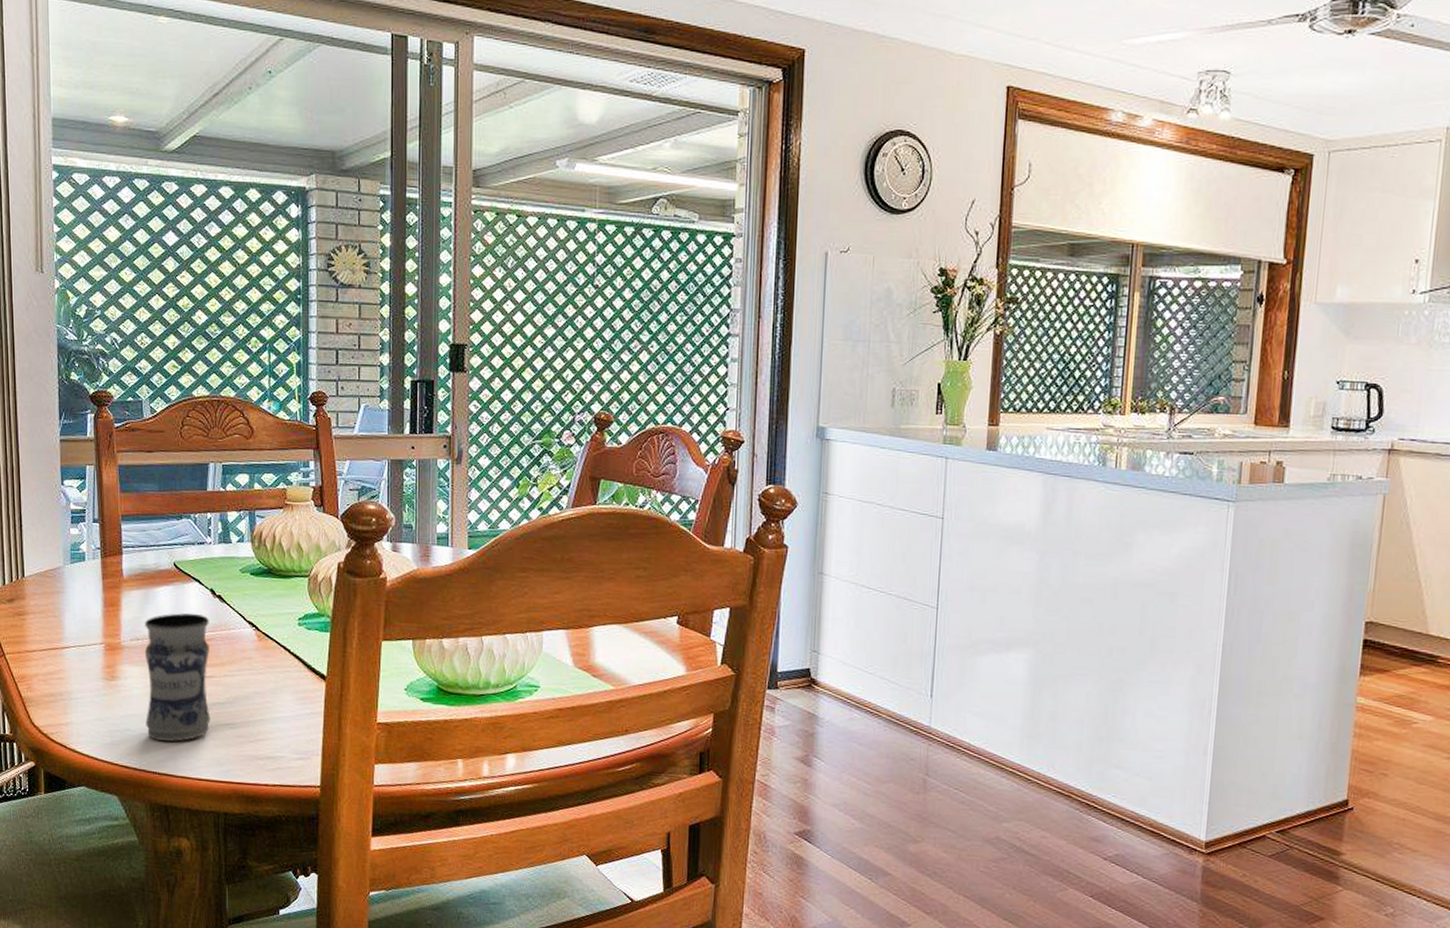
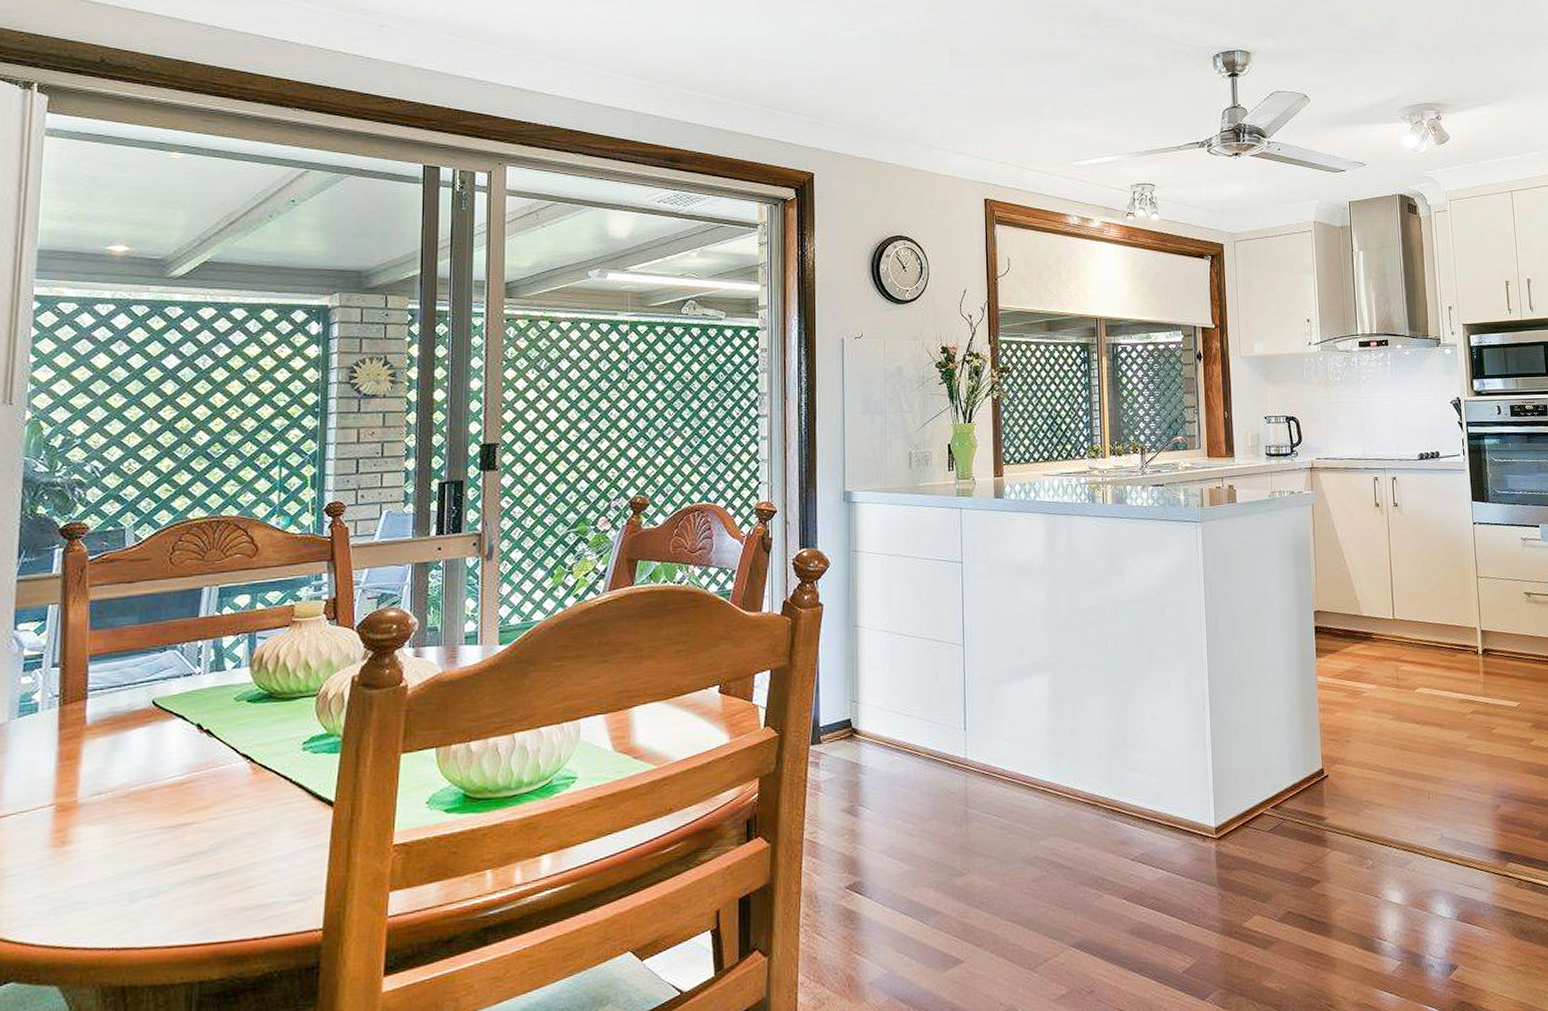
jar: present [144,613,211,742] -> none [103,753,193,909]

